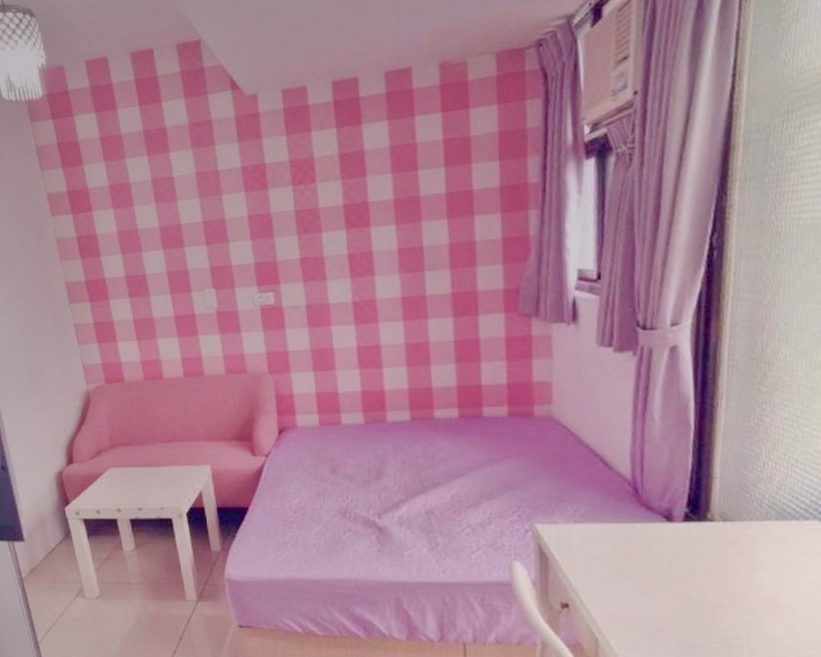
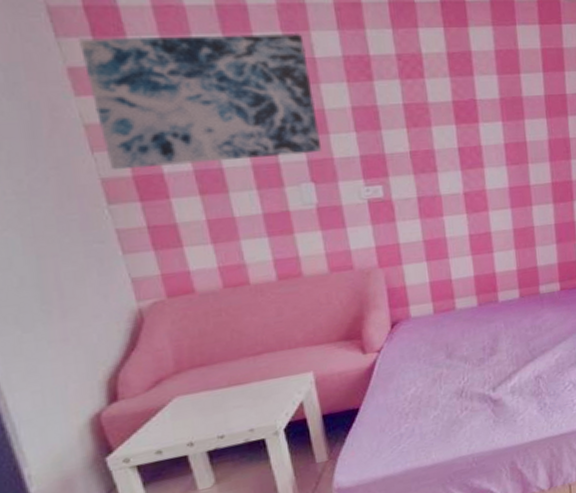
wall art: none [55,148,223,276] -> present [79,32,322,171]

